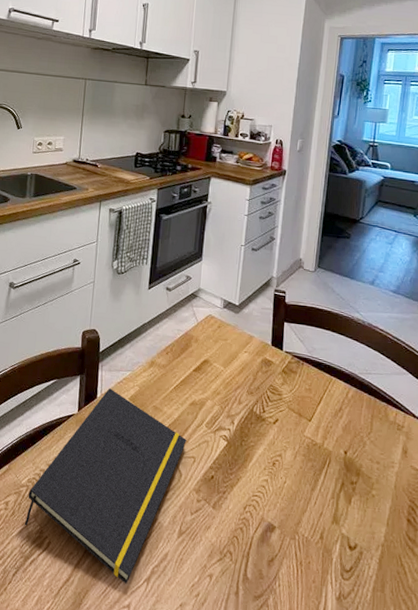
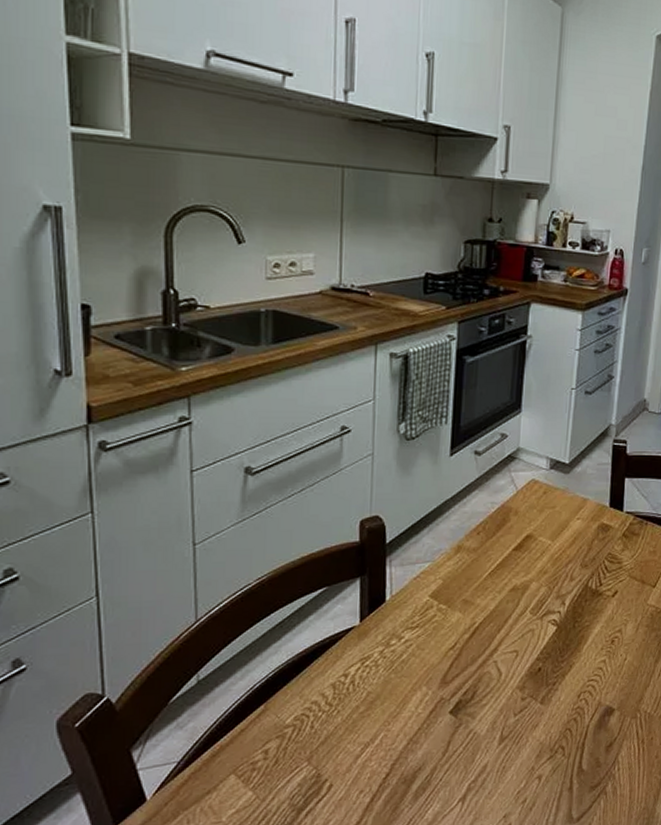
notepad: present [24,388,187,584] -> none [293,587,507,810]

